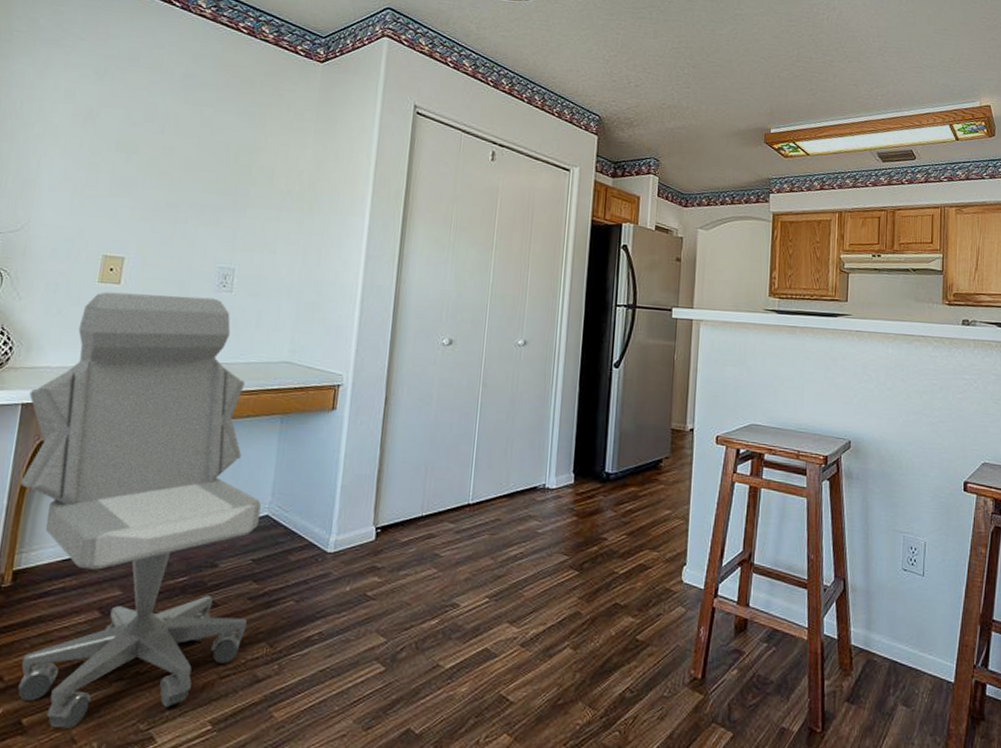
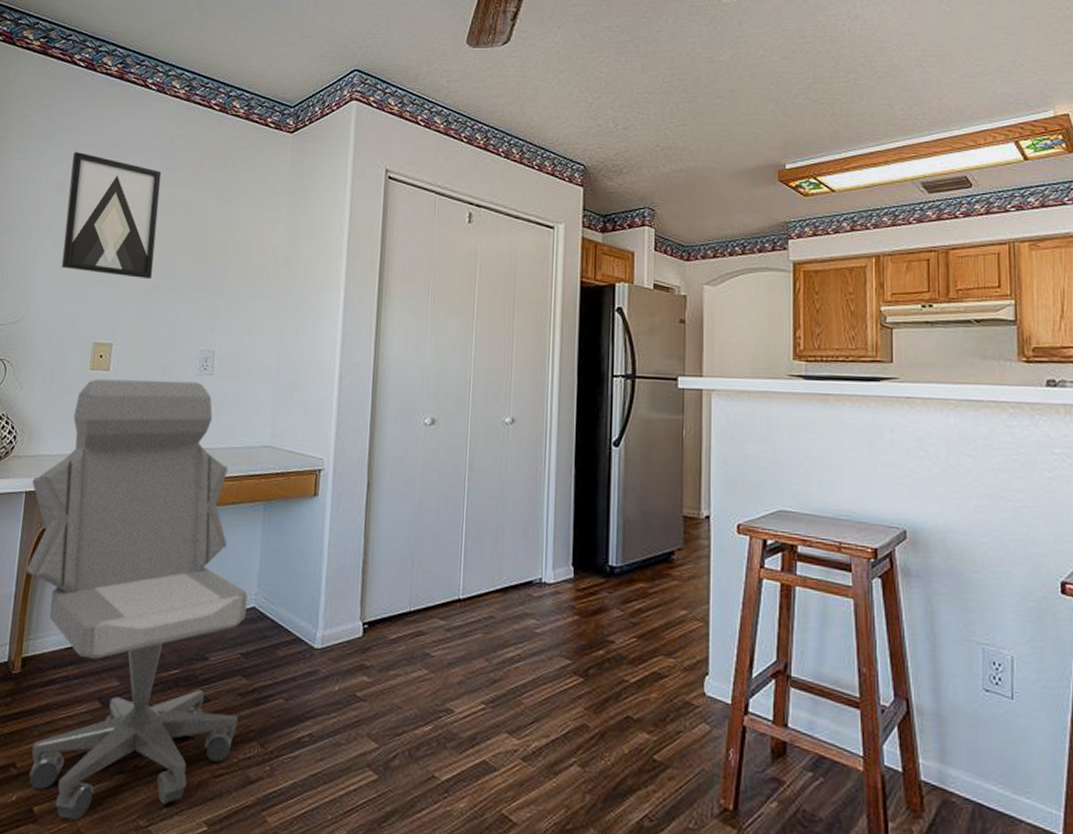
wall art: none [68,60,184,196] -> present [61,151,162,280]

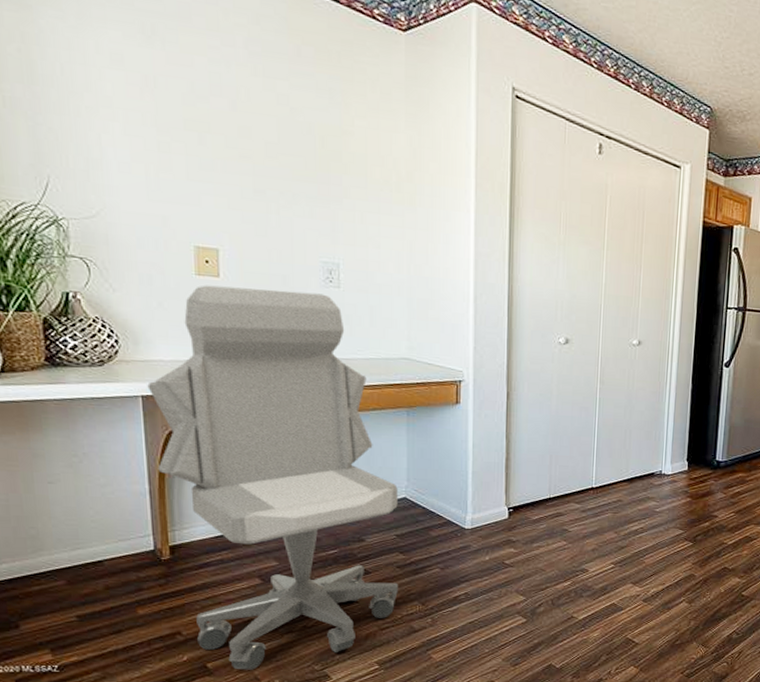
wall art: present [61,151,162,280] -> none [128,16,254,182]

